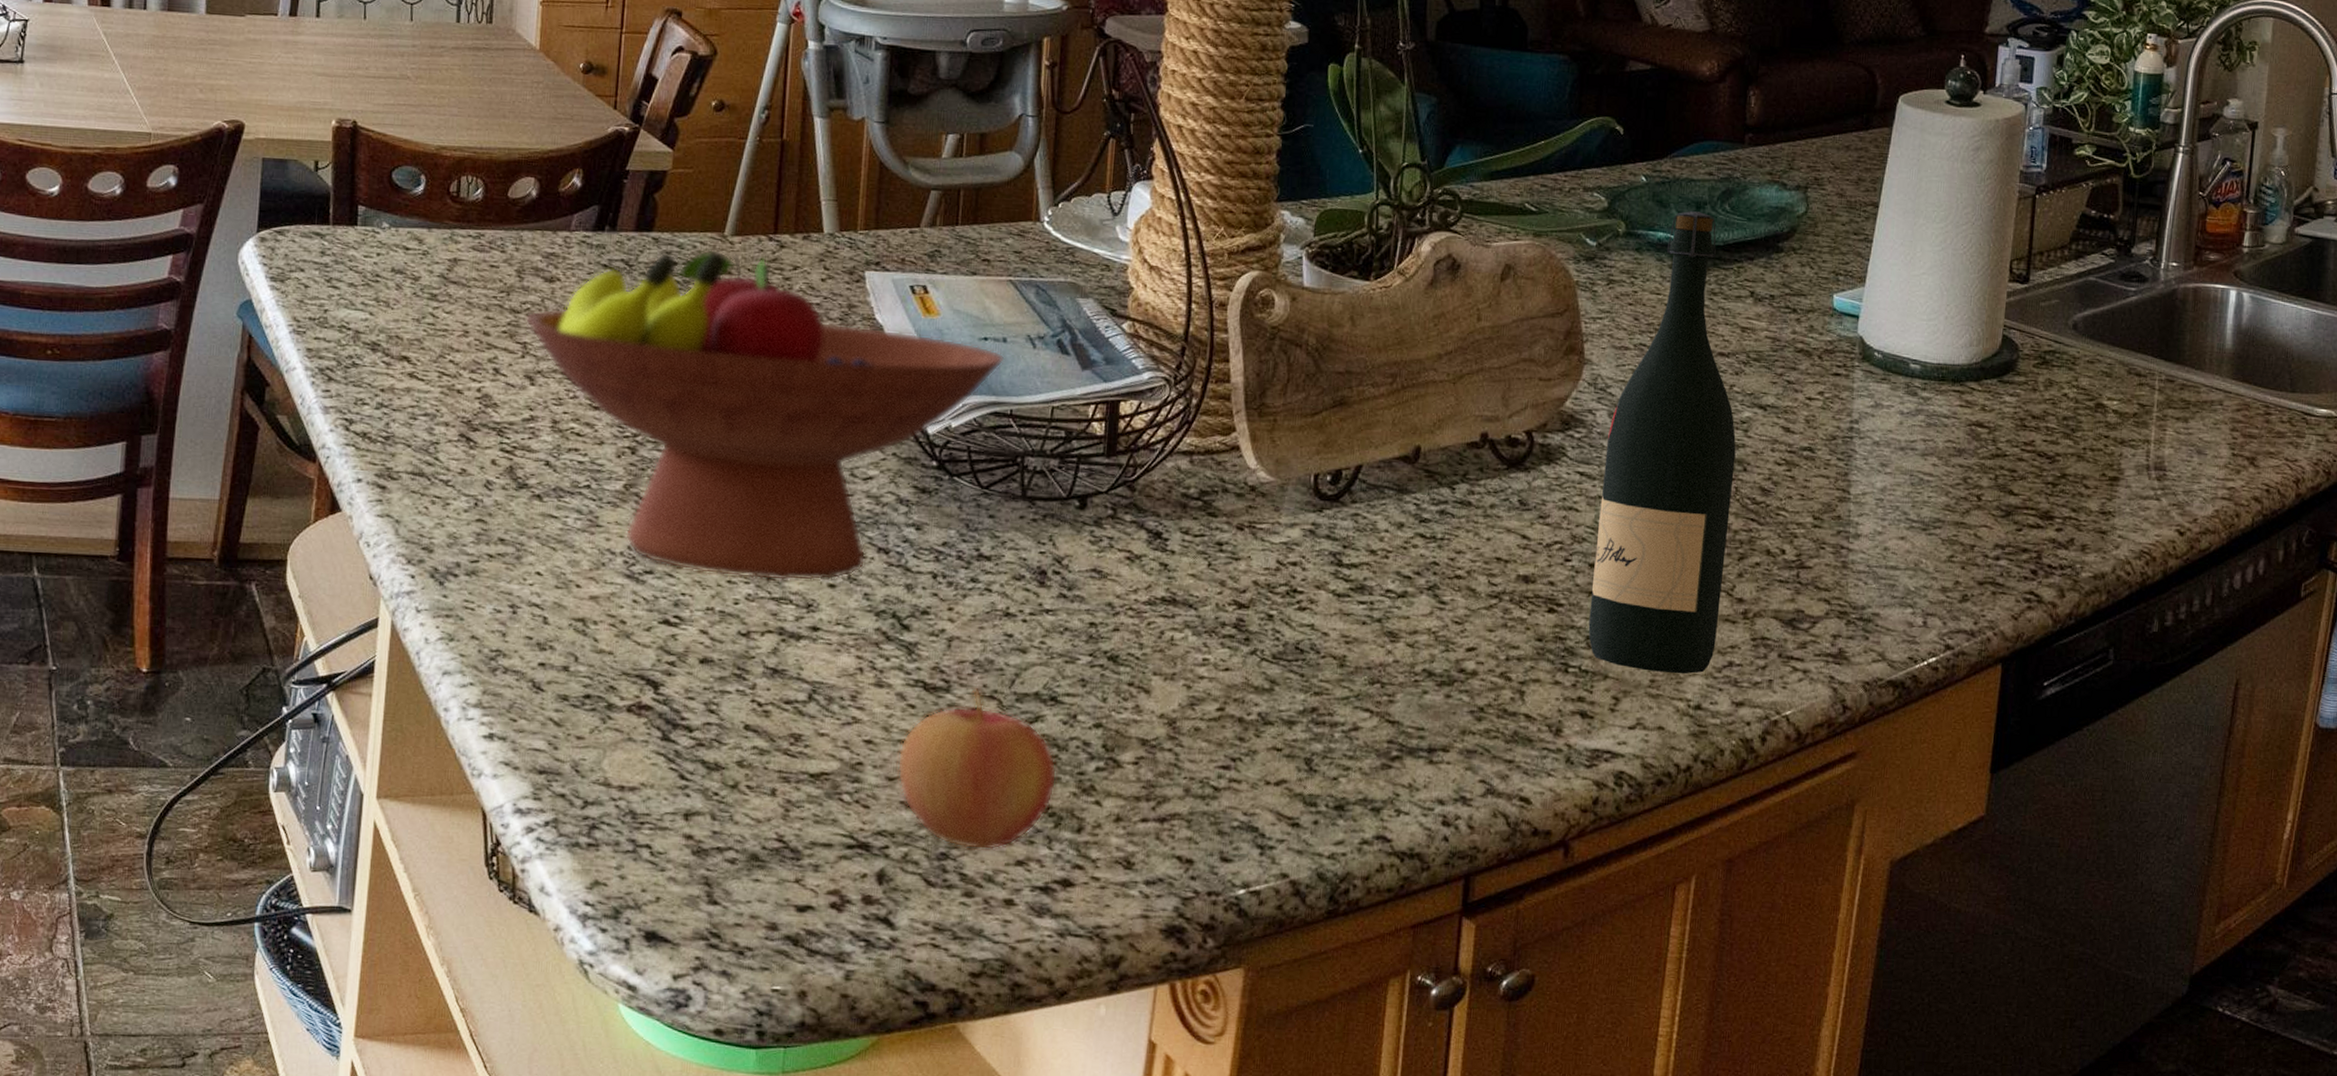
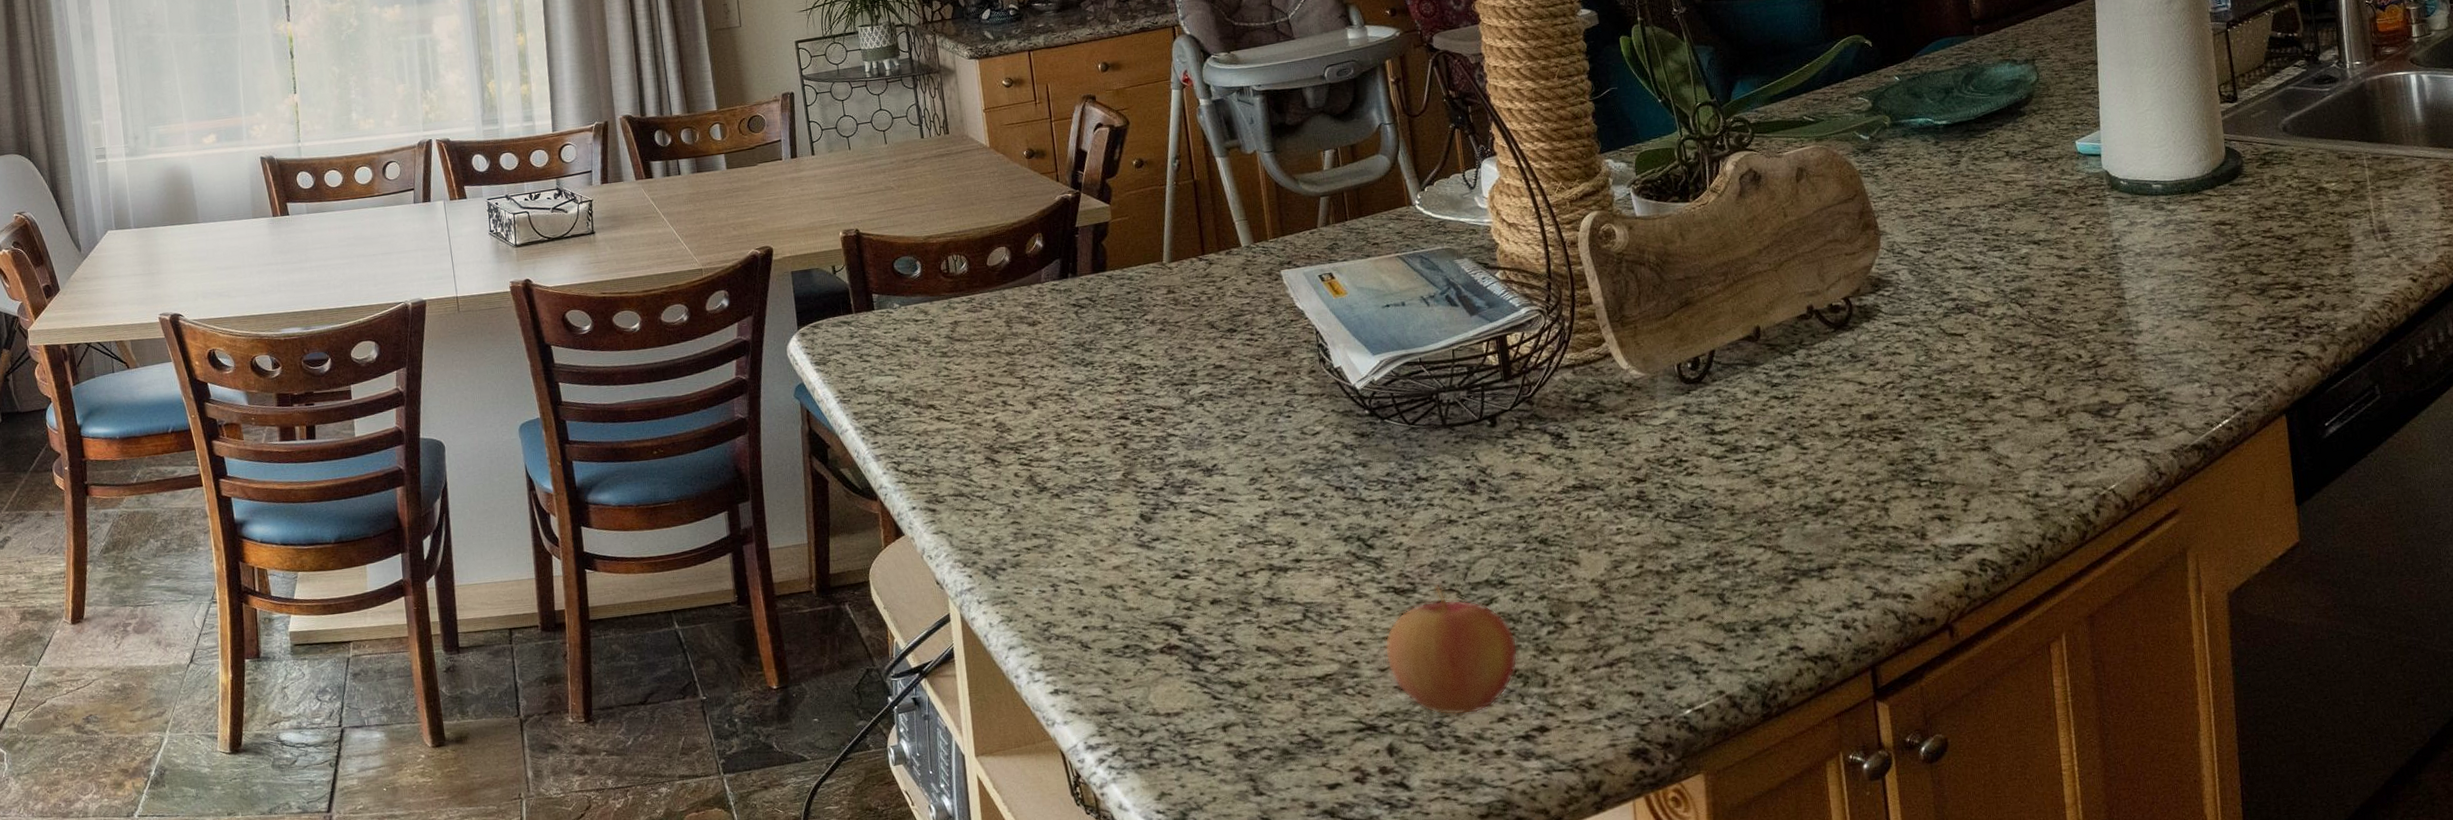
fruit bowl: present [525,249,1005,581] -> none [1019,275,1407,533]
wine bottle: present [1588,211,1736,674] -> none [1912,96,2040,474]

